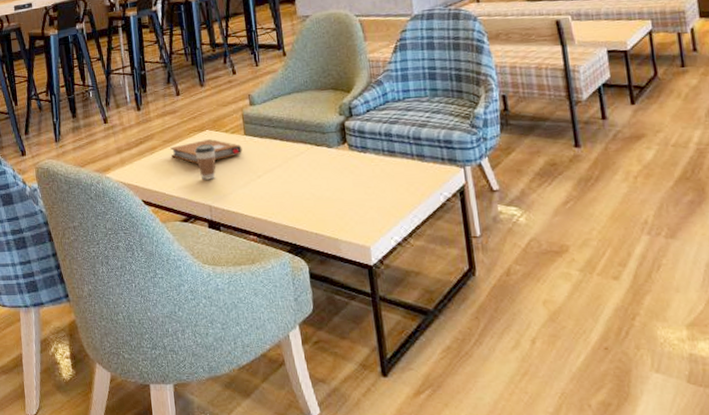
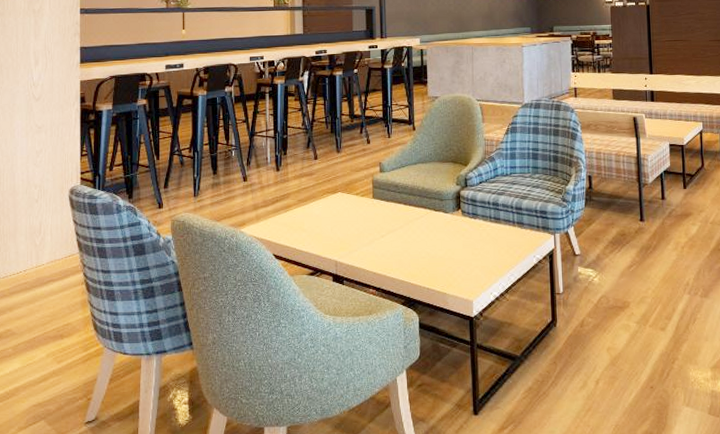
notebook: present [170,139,243,164] -> none [304,201,370,222]
coffee cup: present [195,143,216,180] -> none [327,204,346,238]

